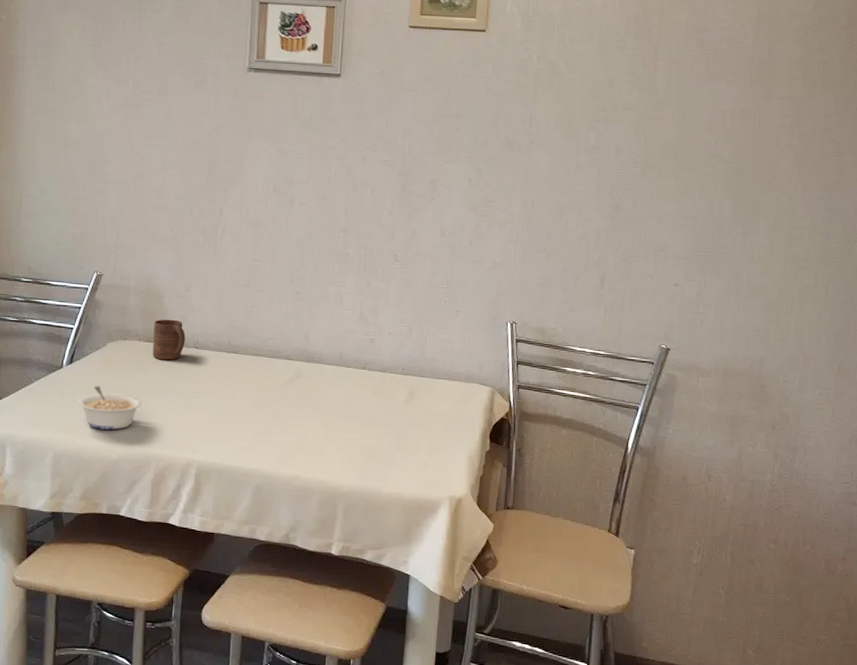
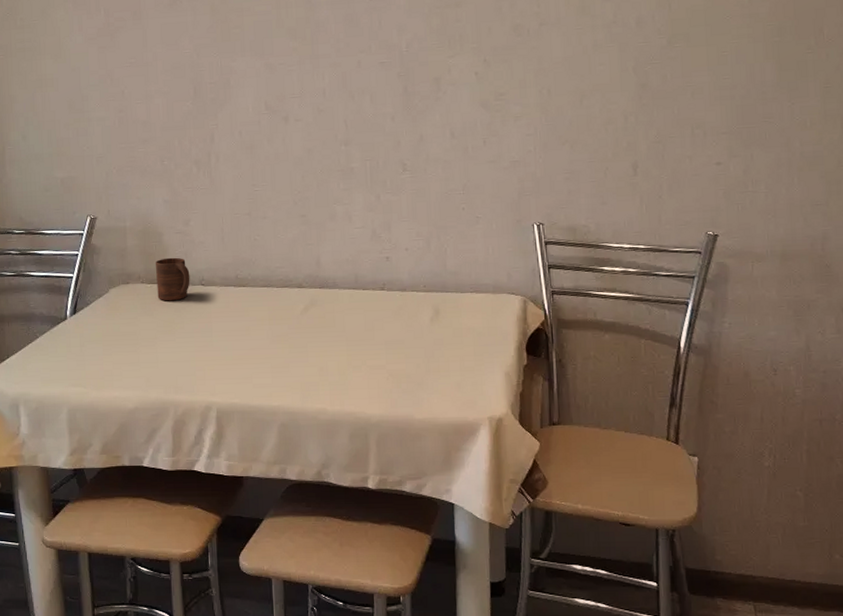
legume: present [78,386,142,430] -> none [87,334,153,379]

